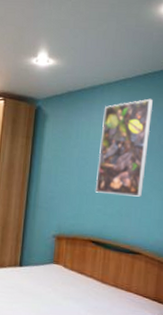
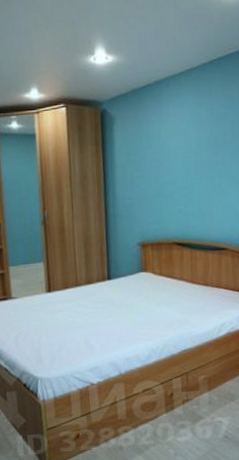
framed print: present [95,98,153,197] -> none [172,87,222,193]

